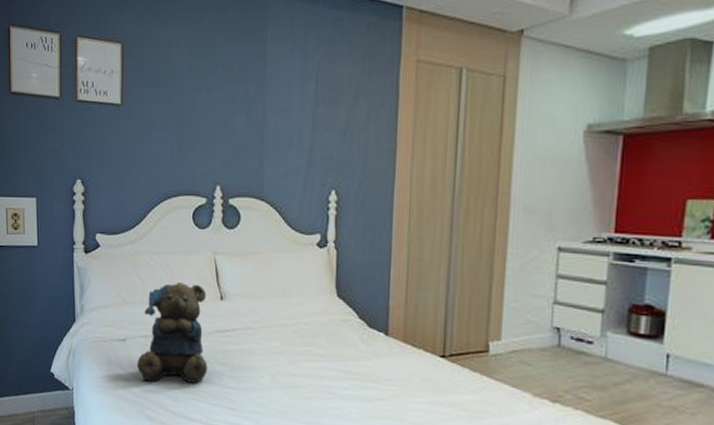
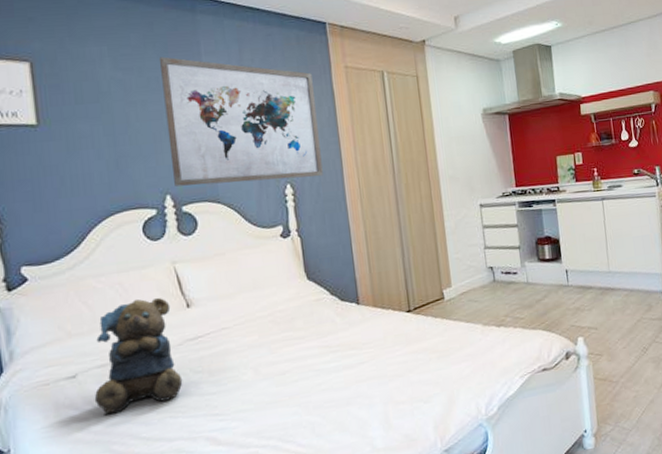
wall art: none [225,42,377,186] -> present [159,56,323,187]

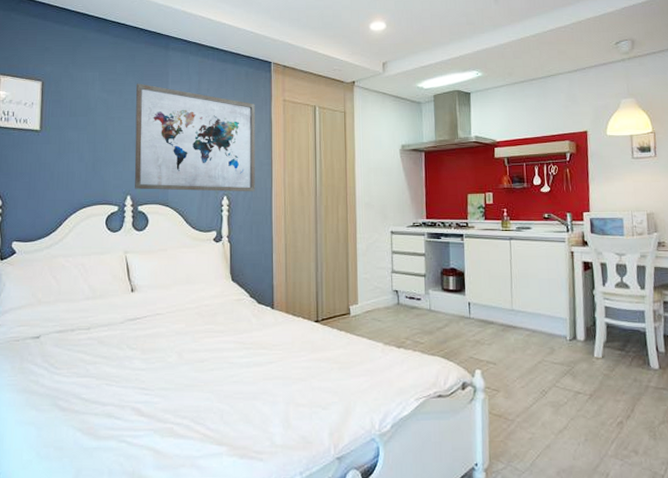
teddy bear: present [94,297,183,416] -> none [50,279,120,374]

